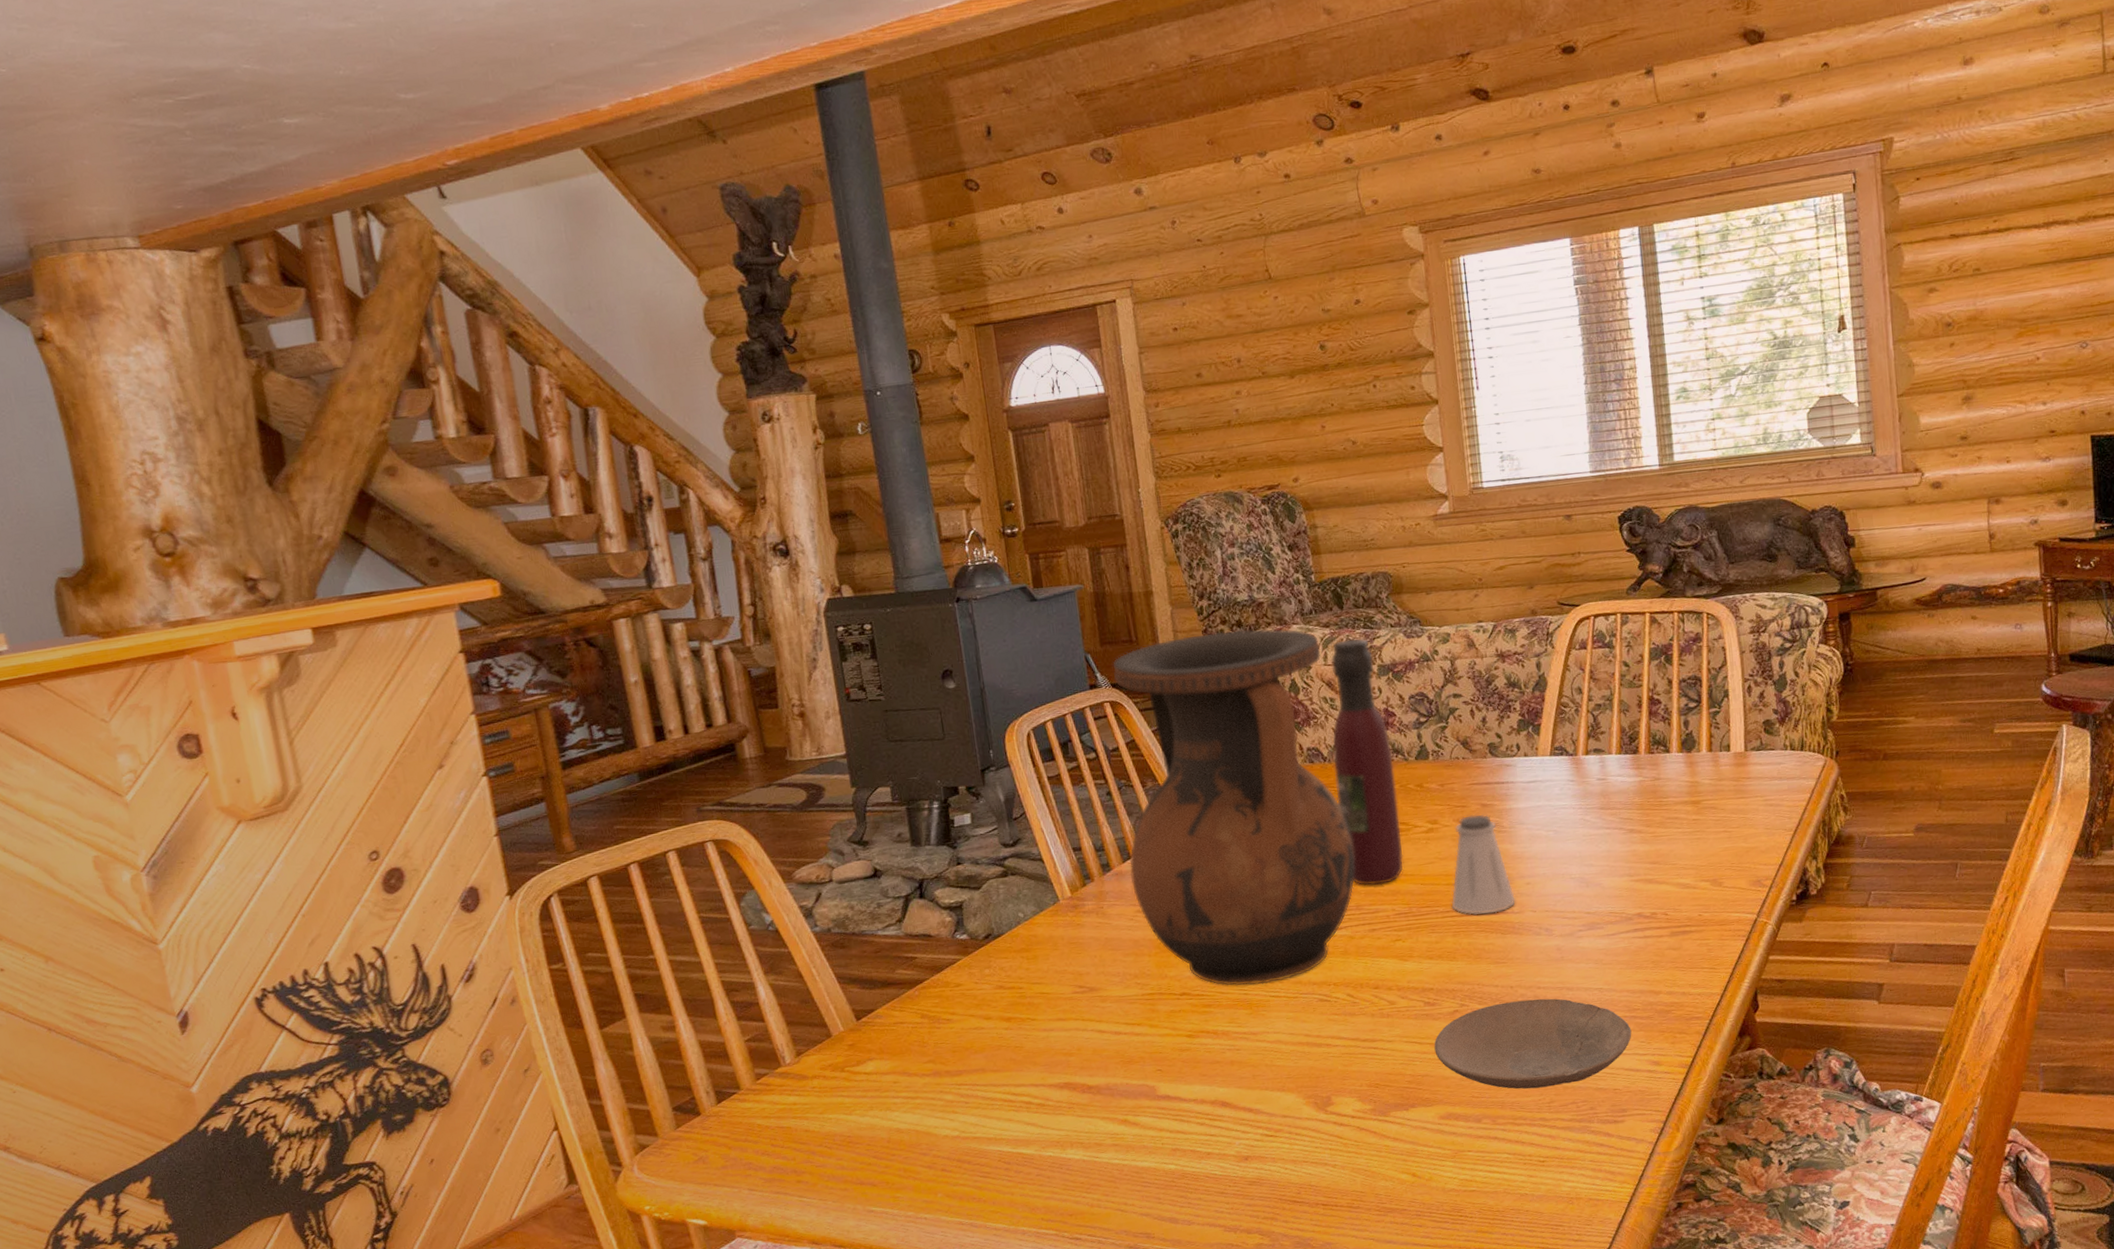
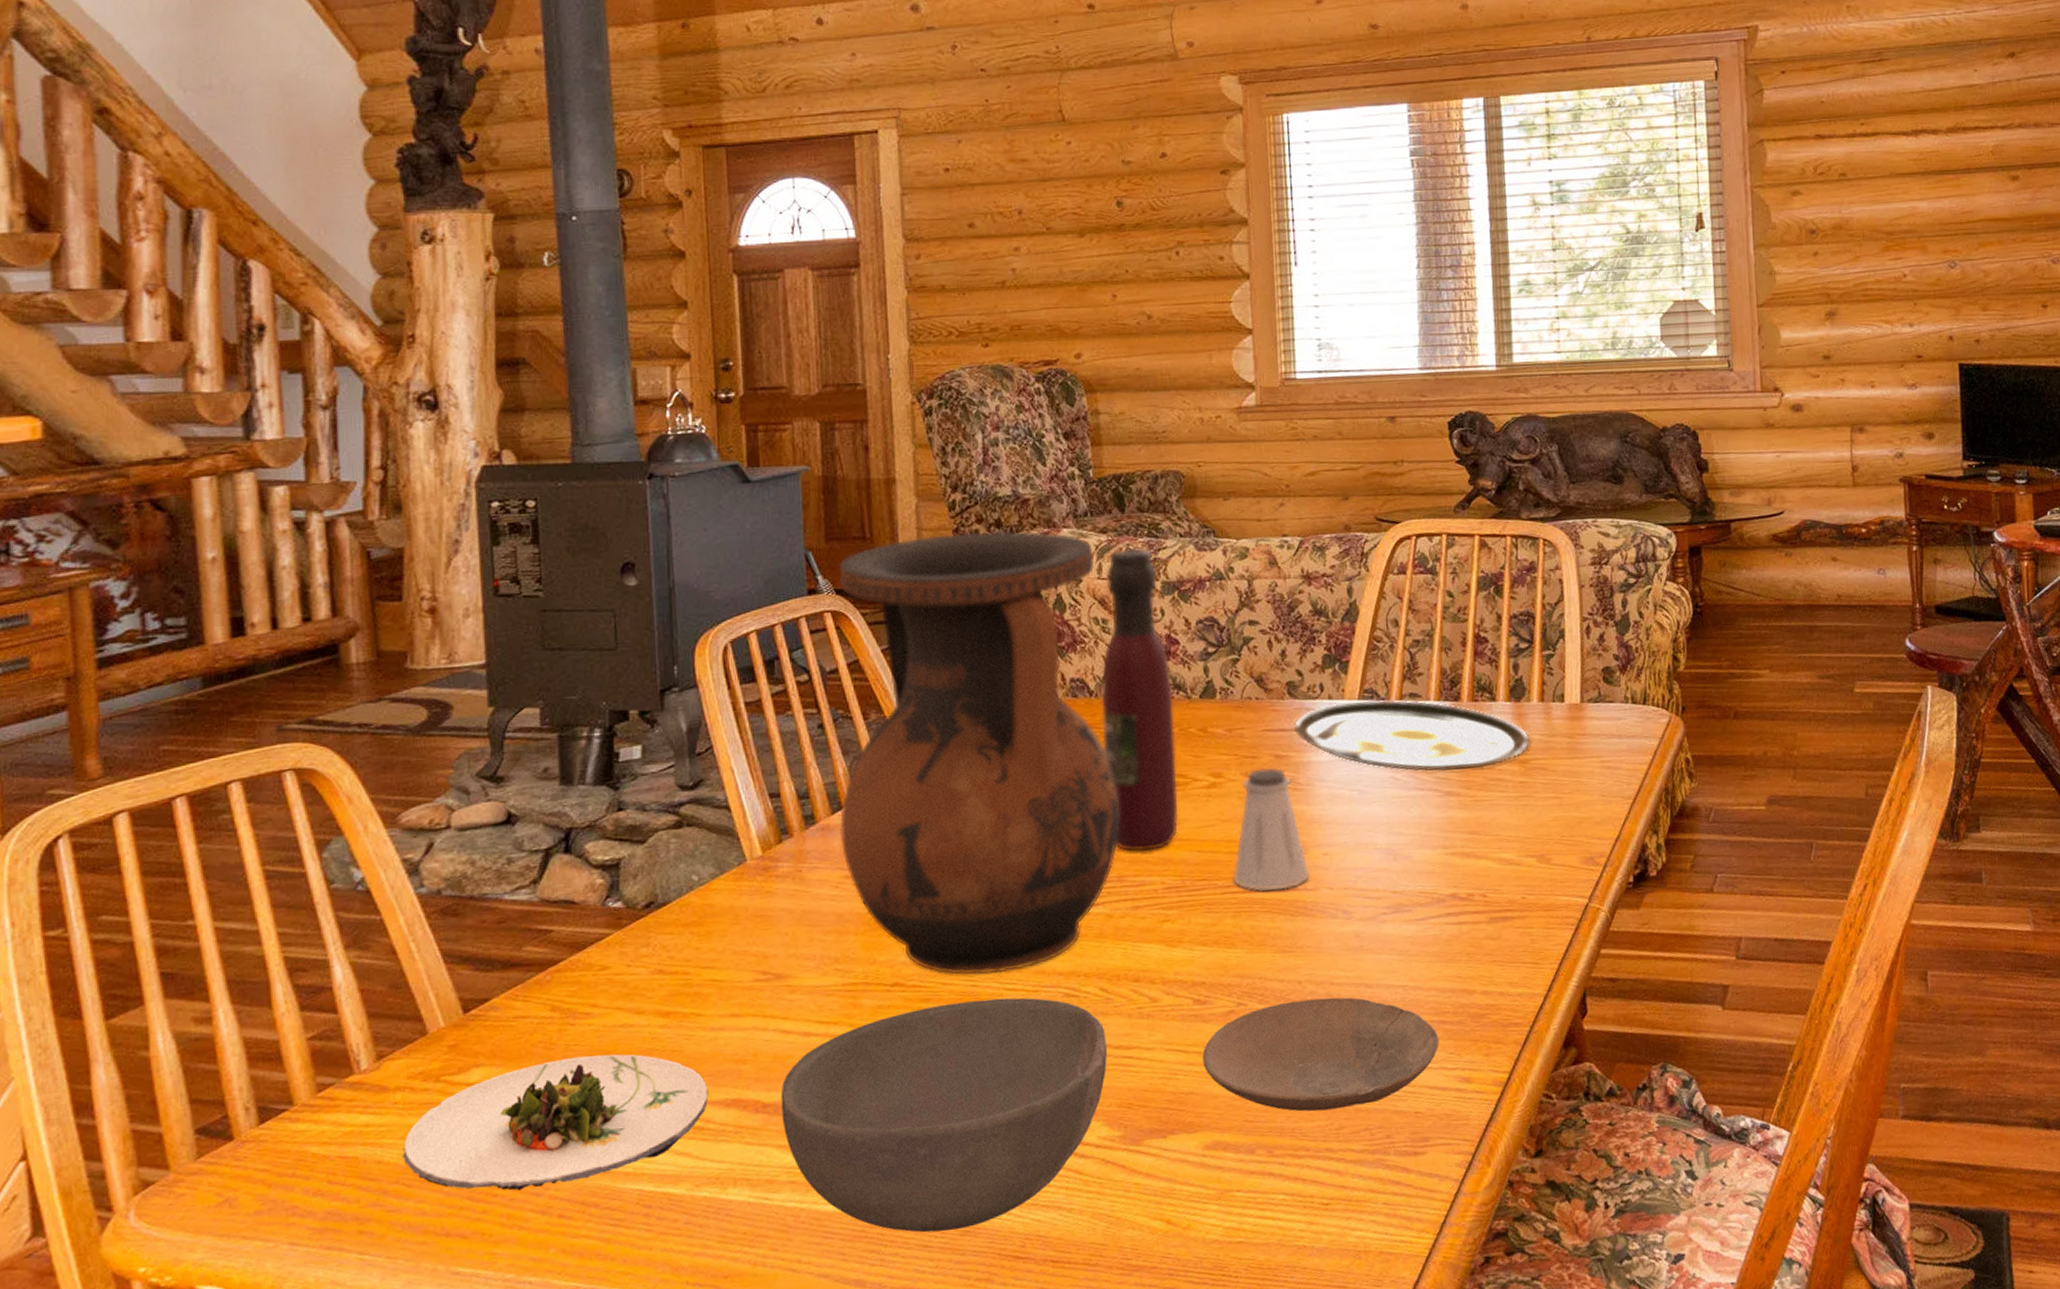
salad plate: none [822,1050,1046,1151] -> present [402,1054,709,1191]
bowl: none [1101,1002,1357,1183] -> present [780,997,1107,1233]
plate: none [1495,754,1701,814] -> present [1293,699,1530,772]

